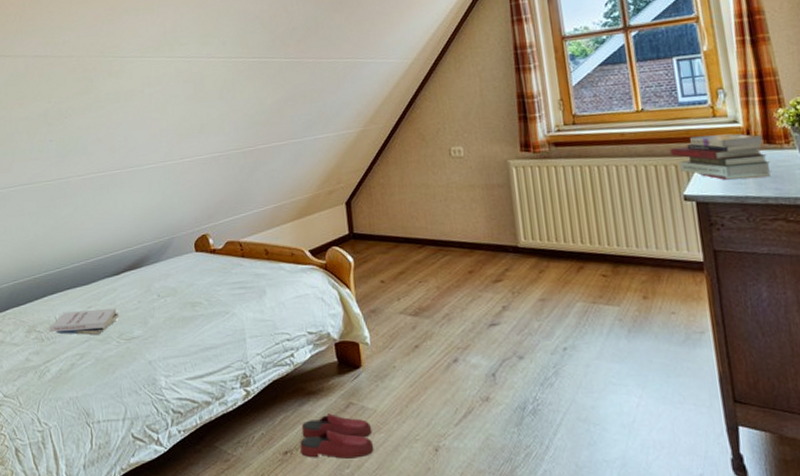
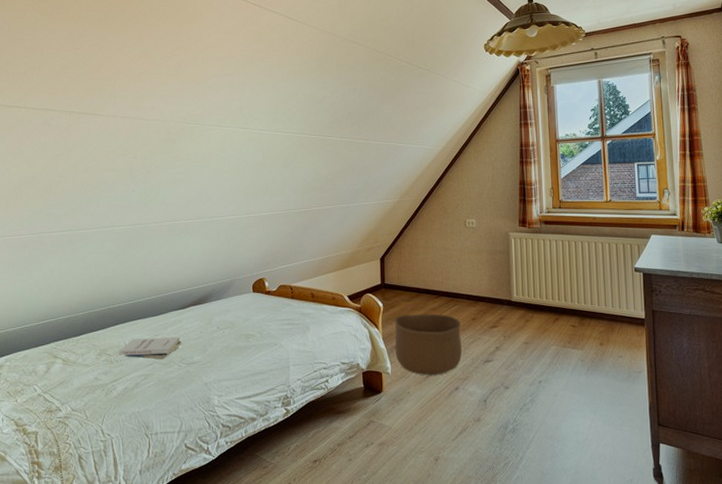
slippers: present [300,413,374,459] -> none [328,429,387,466]
basket: none [369,267,459,345] -> present [394,313,462,376]
books: present [670,133,771,180] -> none [627,223,697,258]

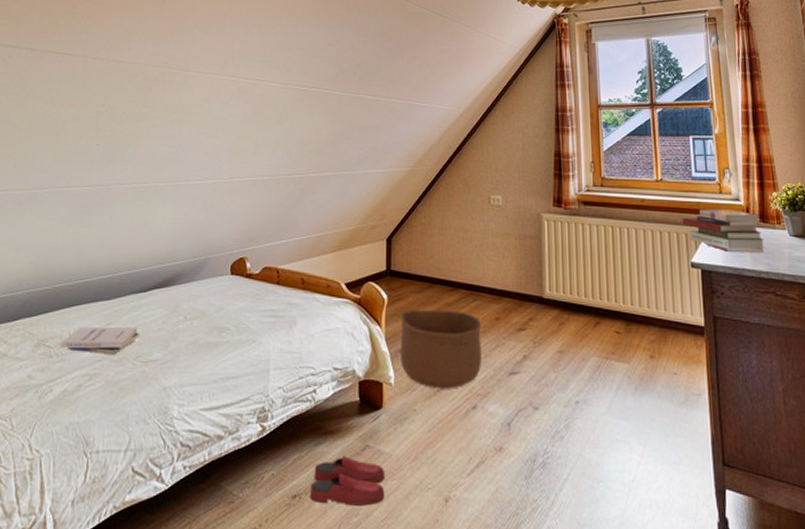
slippers: none [328,429,387,466] -> present [310,456,385,506]
books: none [627,223,697,258] -> present [682,210,765,252]

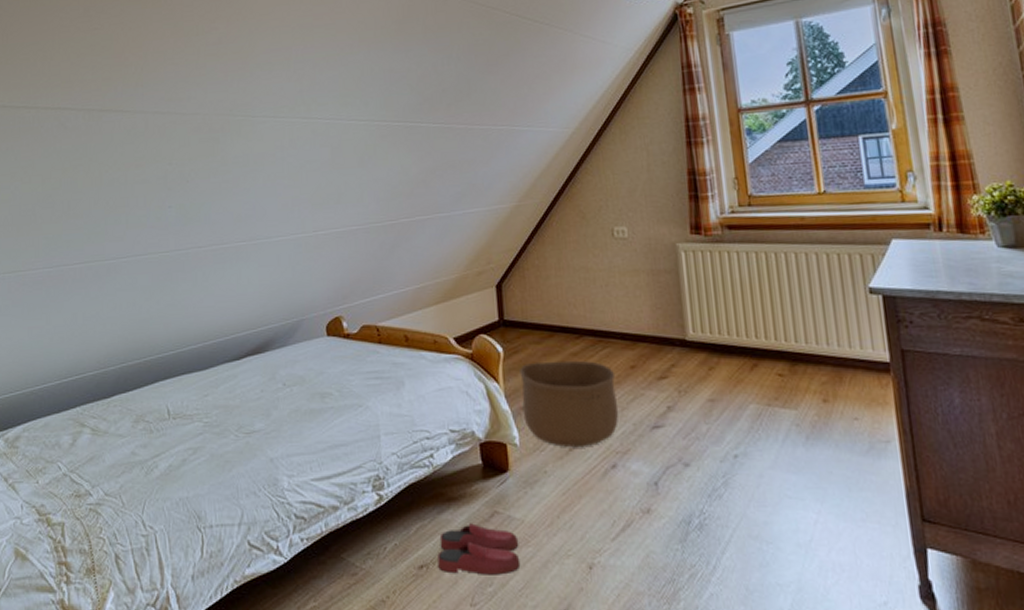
books: present [60,327,139,354] -> none [159,397,238,427]
books: present [682,210,765,252] -> none [854,221,965,272]

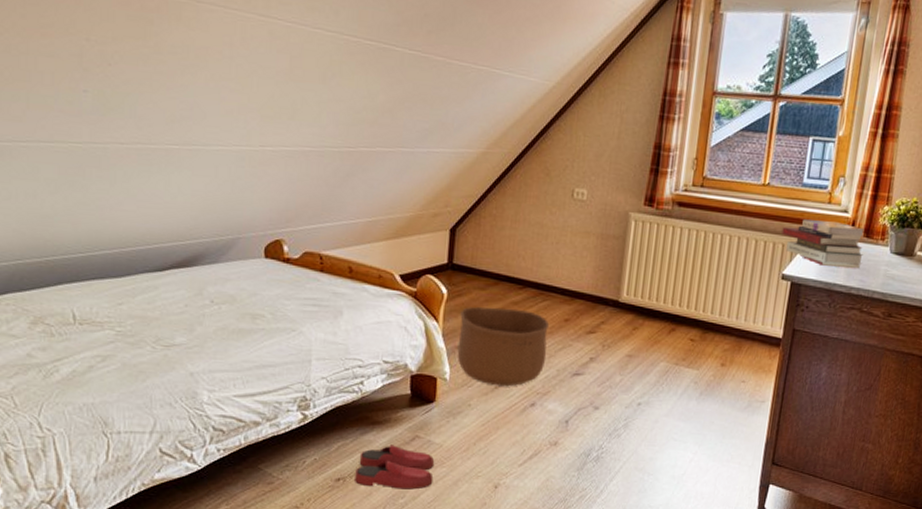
books: none [854,221,965,272] -> present [781,219,865,268]

